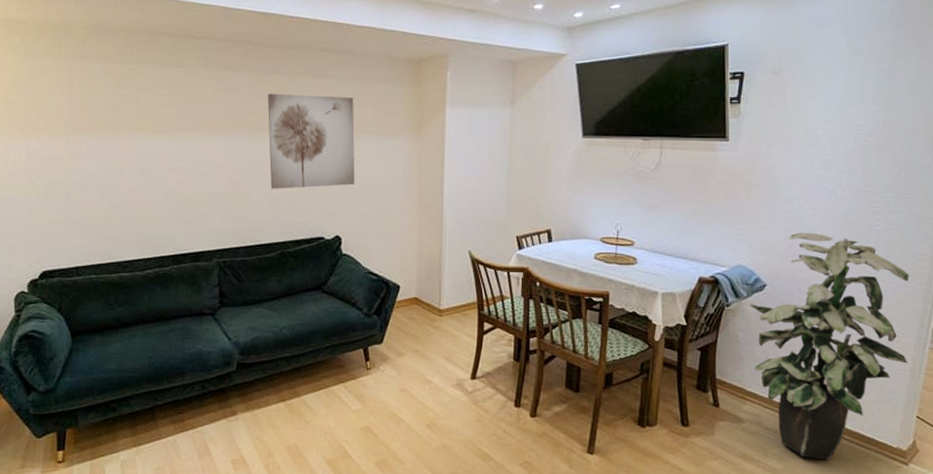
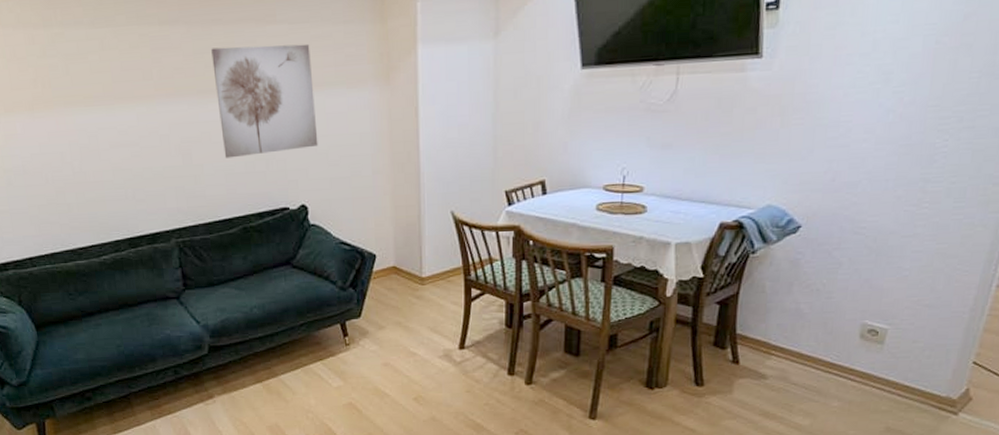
indoor plant: present [749,232,910,460] -> none [779,161,981,414]

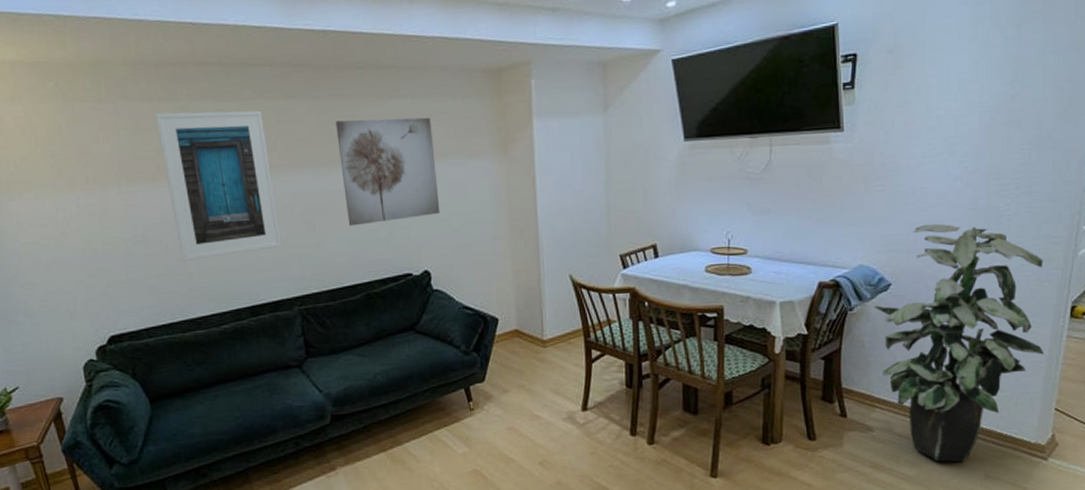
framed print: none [31,37,159,192] -> present [156,110,282,261]
indoor plant: none [779,161,981,414] -> present [874,223,1045,463]

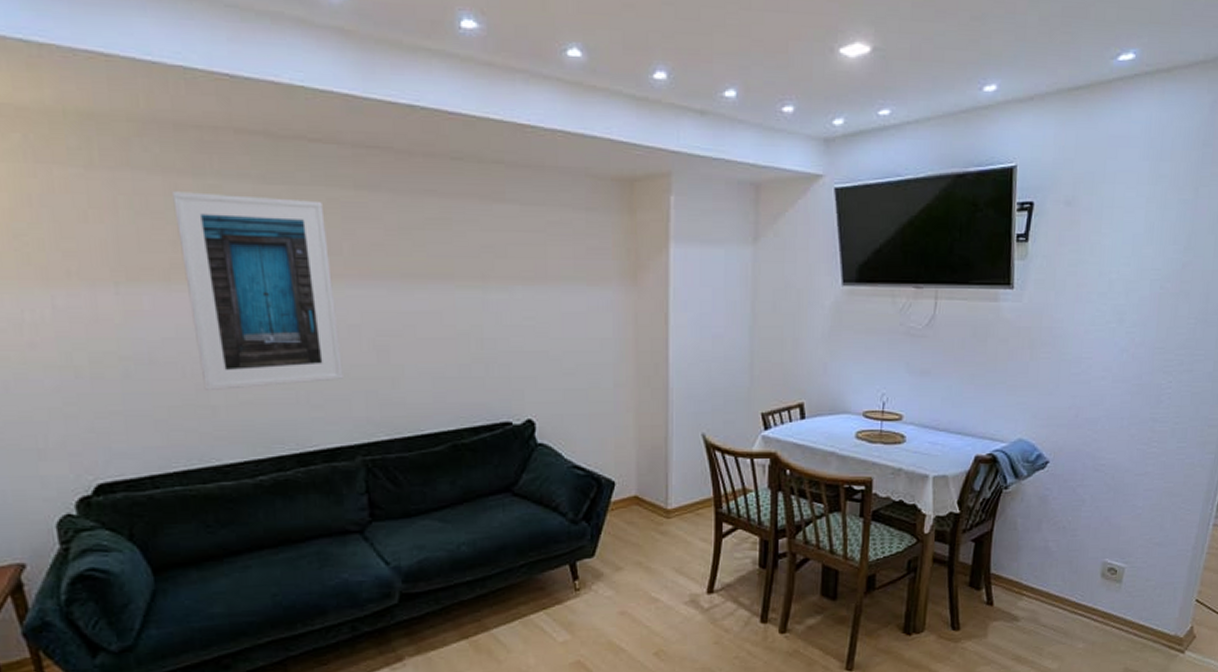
wall art: present [336,117,440,226] -> none [422,224,551,359]
indoor plant: present [874,223,1045,463] -> none [1030,398,1199,655]

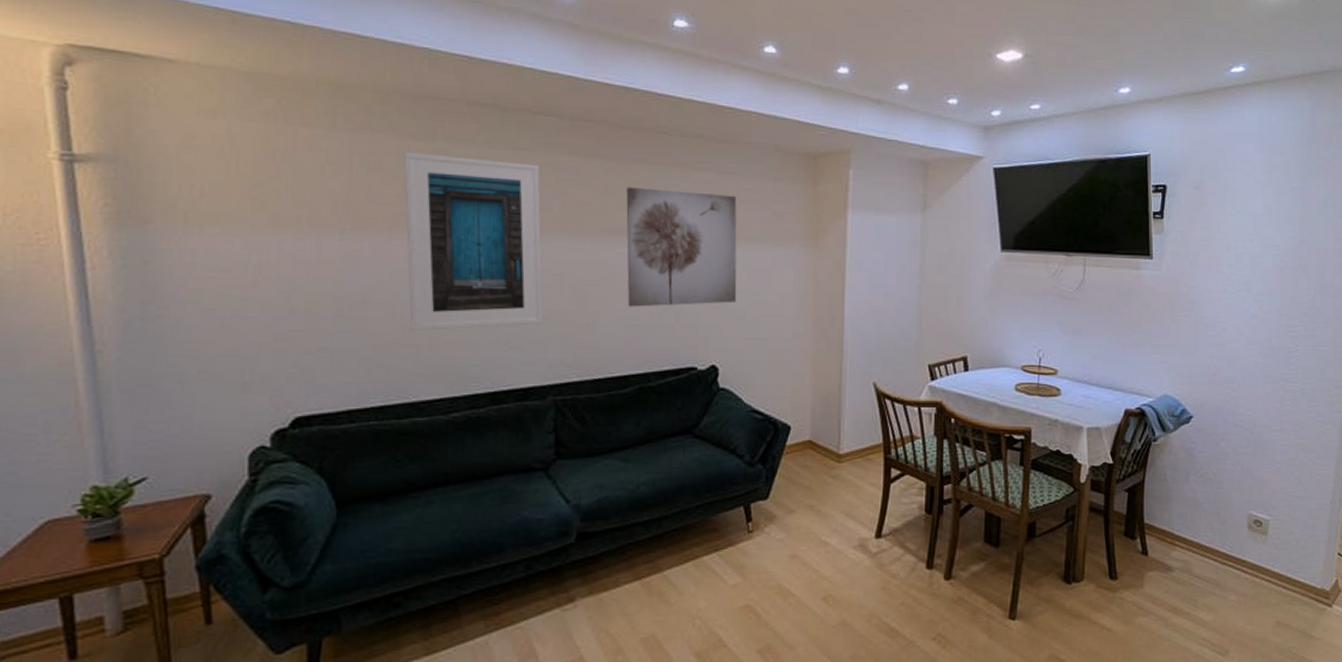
wall art: none [422,224,551,359] -> present [626,187,737,307]

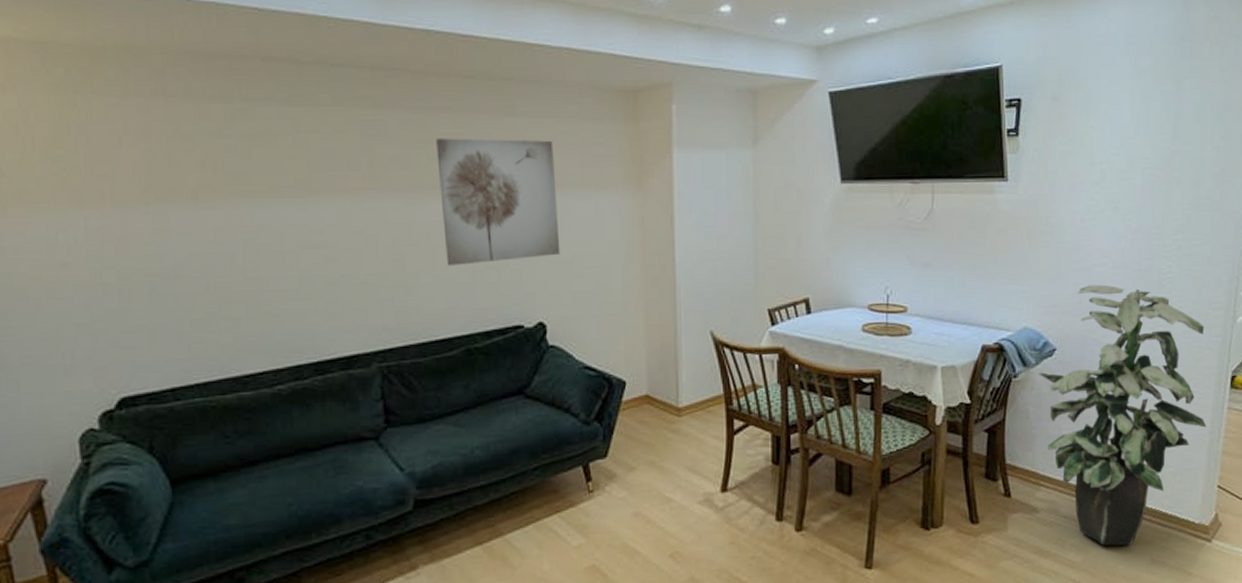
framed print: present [404,152,543,330] -> none [202,116,360,303]
indoor plant: none [1176,358,1329,608] -> present [1039,284,1207,546]

